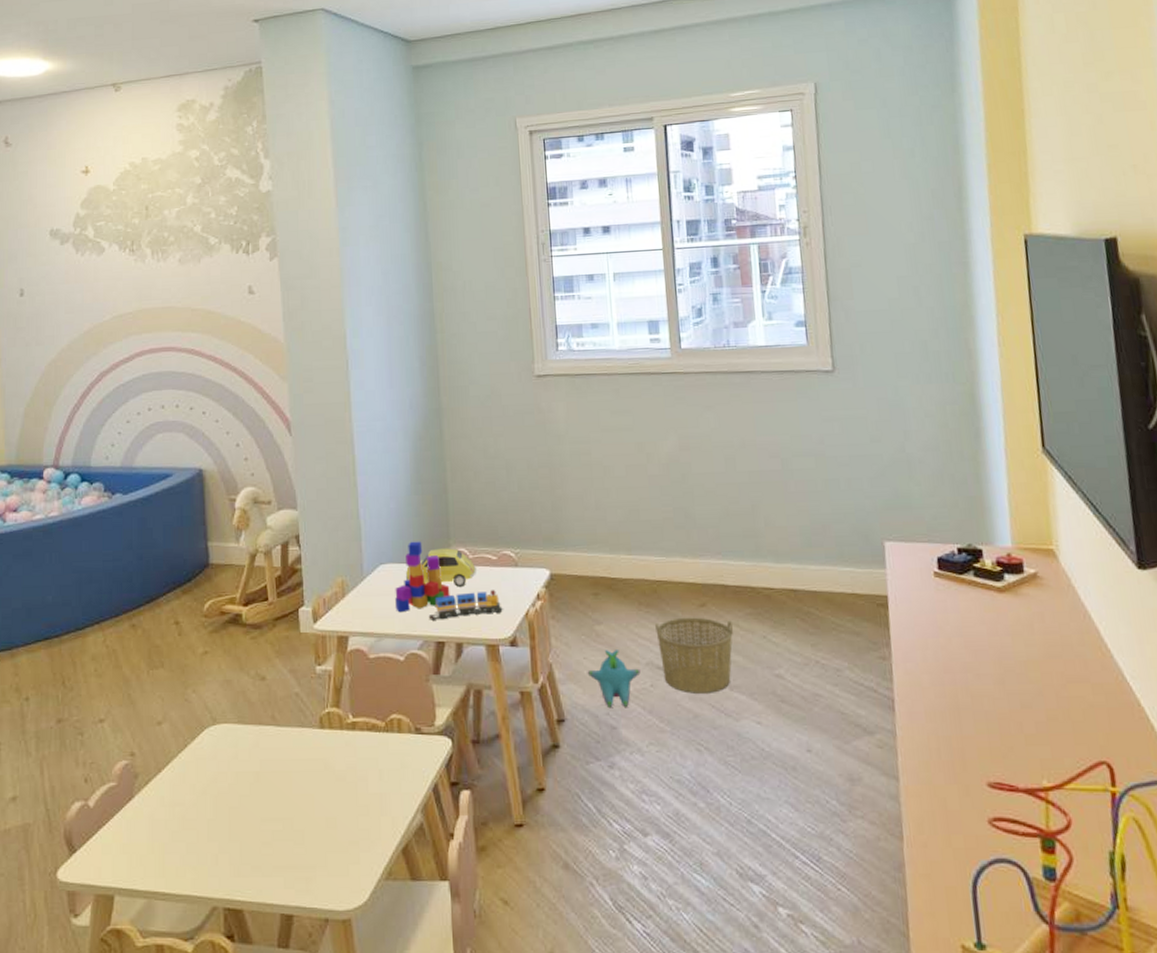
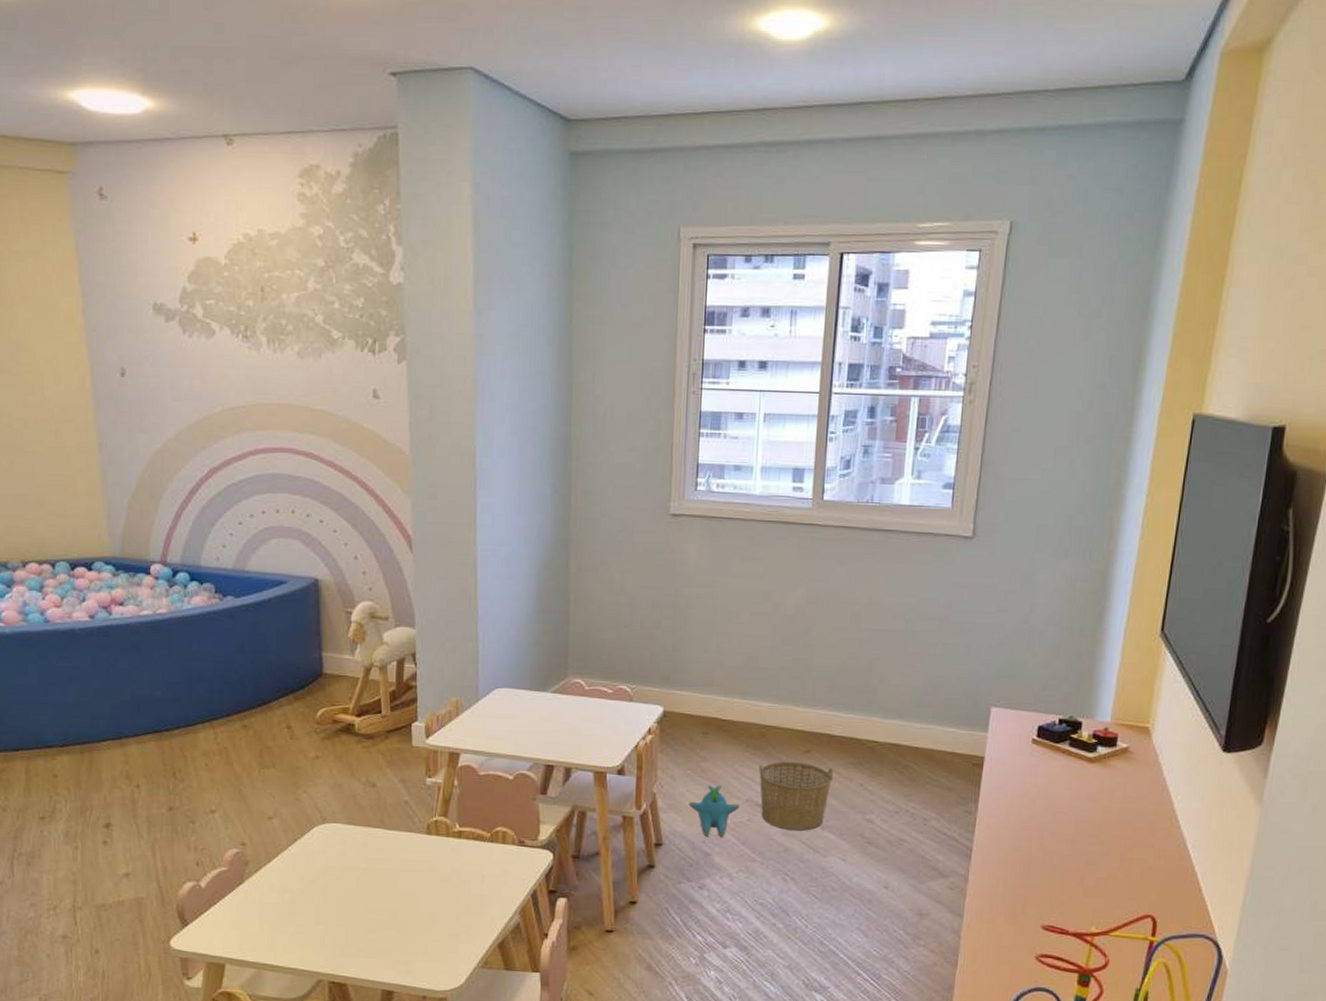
toy blocks: present [395,541,450,613] -> none [508,668,563,735]
toy car: present [405,548,476,587] -> none [520,677,591,716]
toy train: present [428,590,504,620] -> none [540,721,615,745]

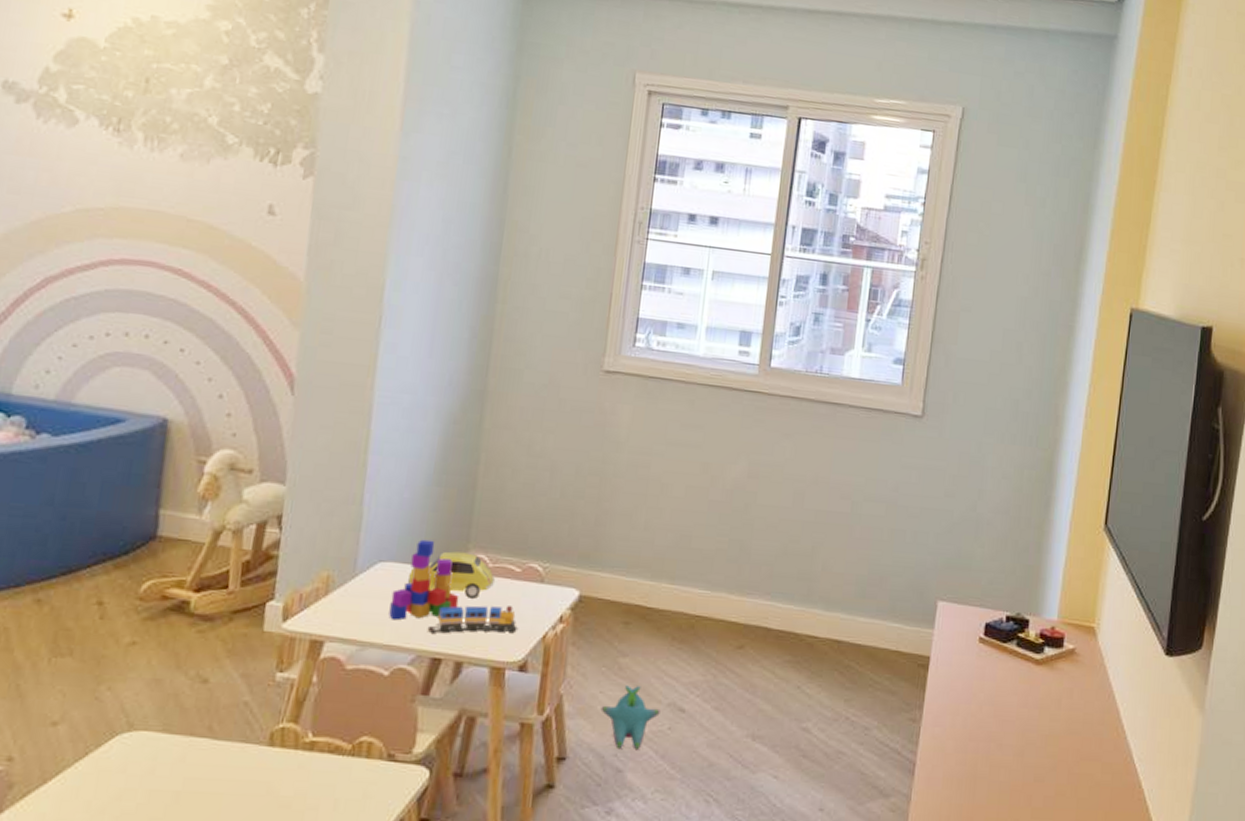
toy blocks: none [508,668,563,735] -> present [389,539,459,620]
toy car: none [520,677,591,716] -> present [407,551,495,599]
toy train: none [540,721,615,745] -> present [427,605,519,634]
basket: present [759,761,833,831] -> none [684,658,768,742]

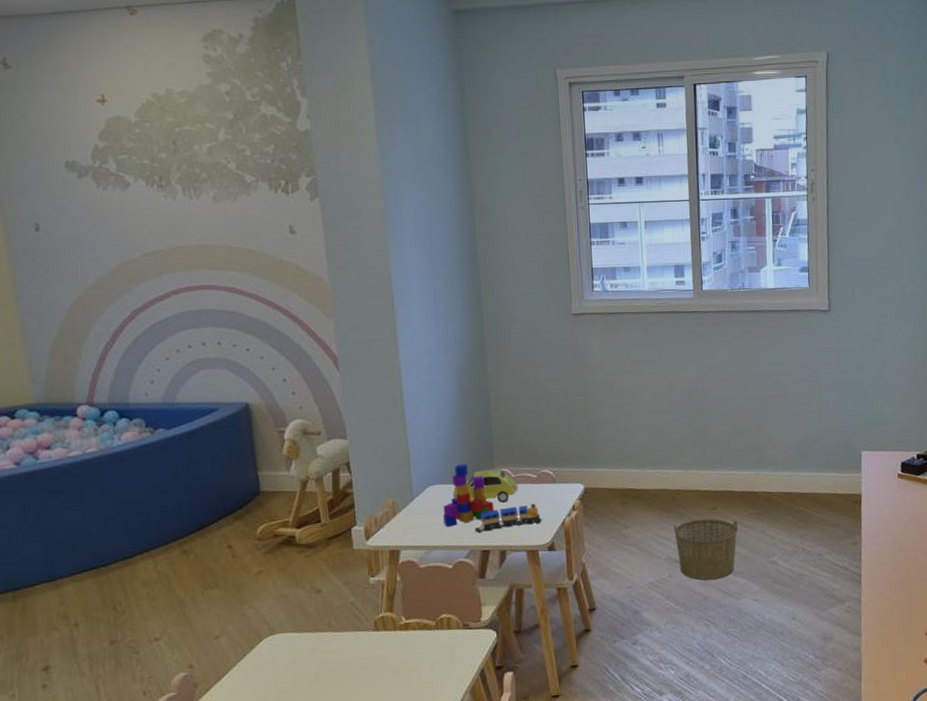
toy figurine: present [600,685,660,749] -> none [615,548,661,596]
basket: none [684,658,768,742] -> present [674,518,738,580]

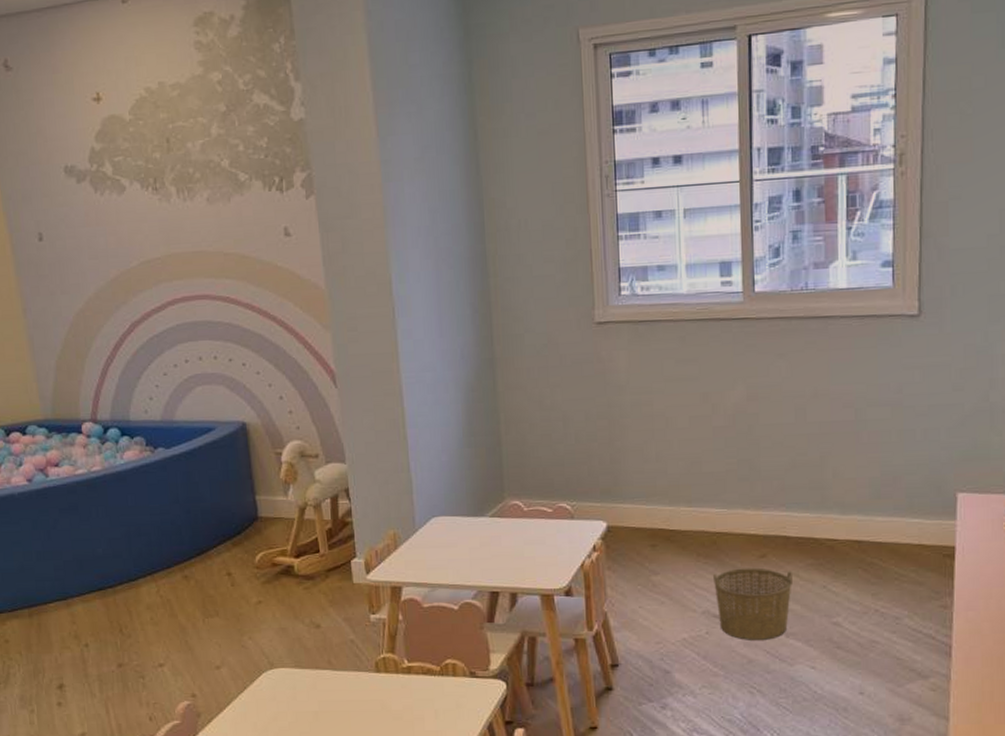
toy blocks: present [443,463,494,527] -> none [448,494,504,564]
toy car: present [452,469,518,503] -> none [458,501,531,539]
toy train: present [474,504,543,533] -> none [482,542,559,571]

